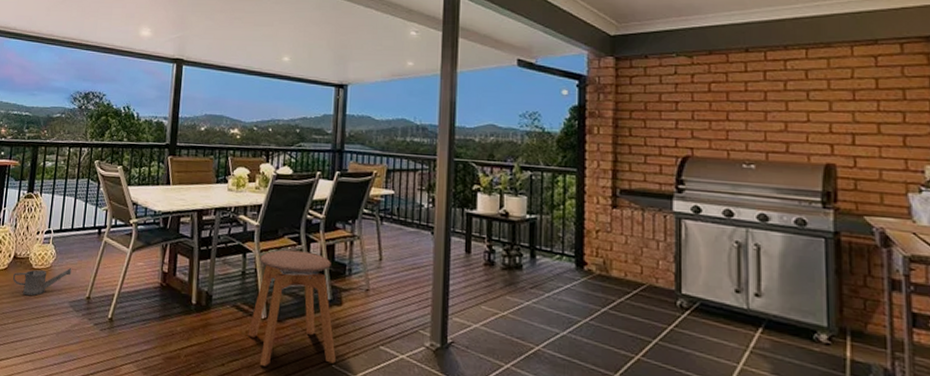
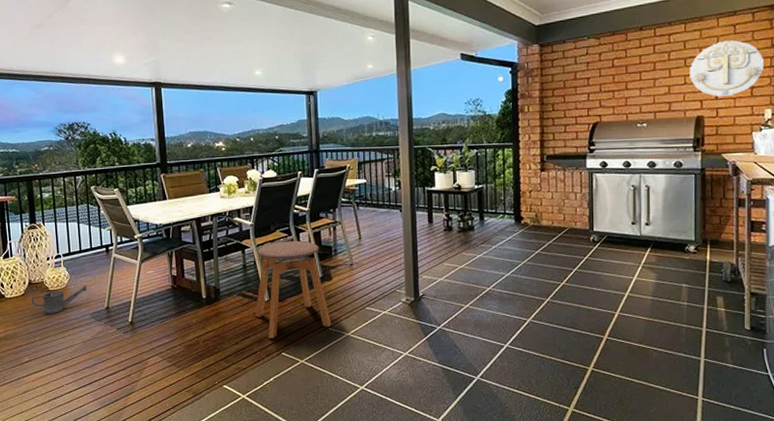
wall decoration: none [814,73,920,144] -> present [690,40,764,98]

